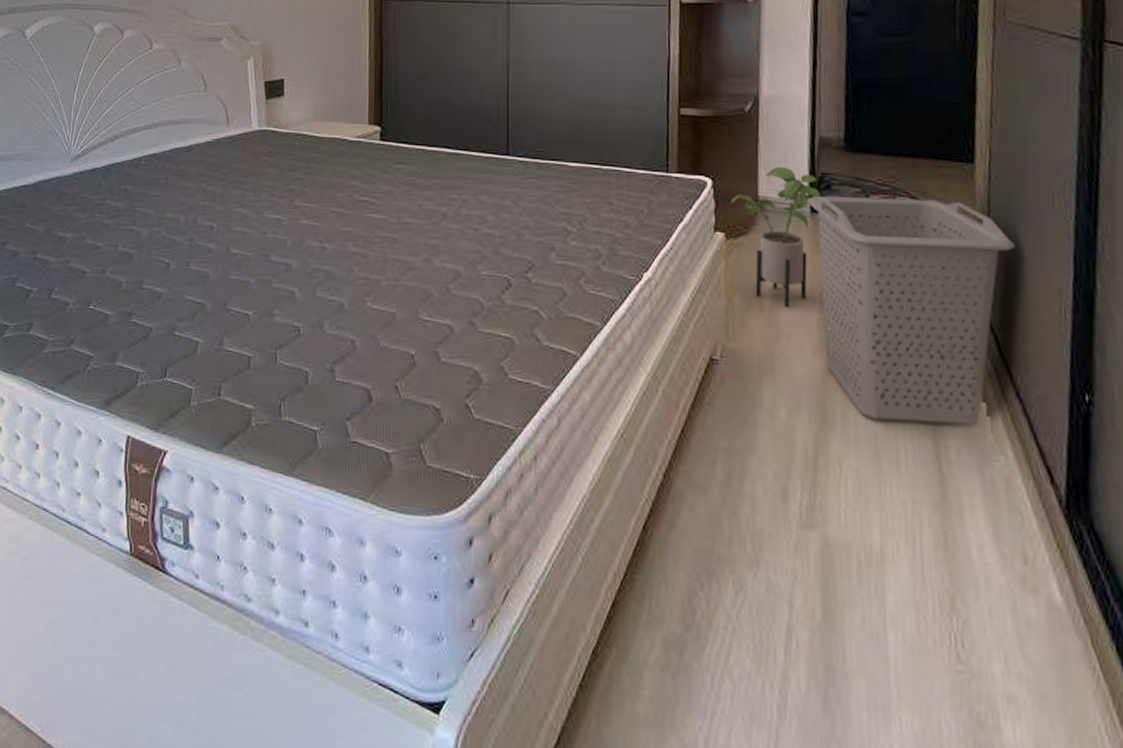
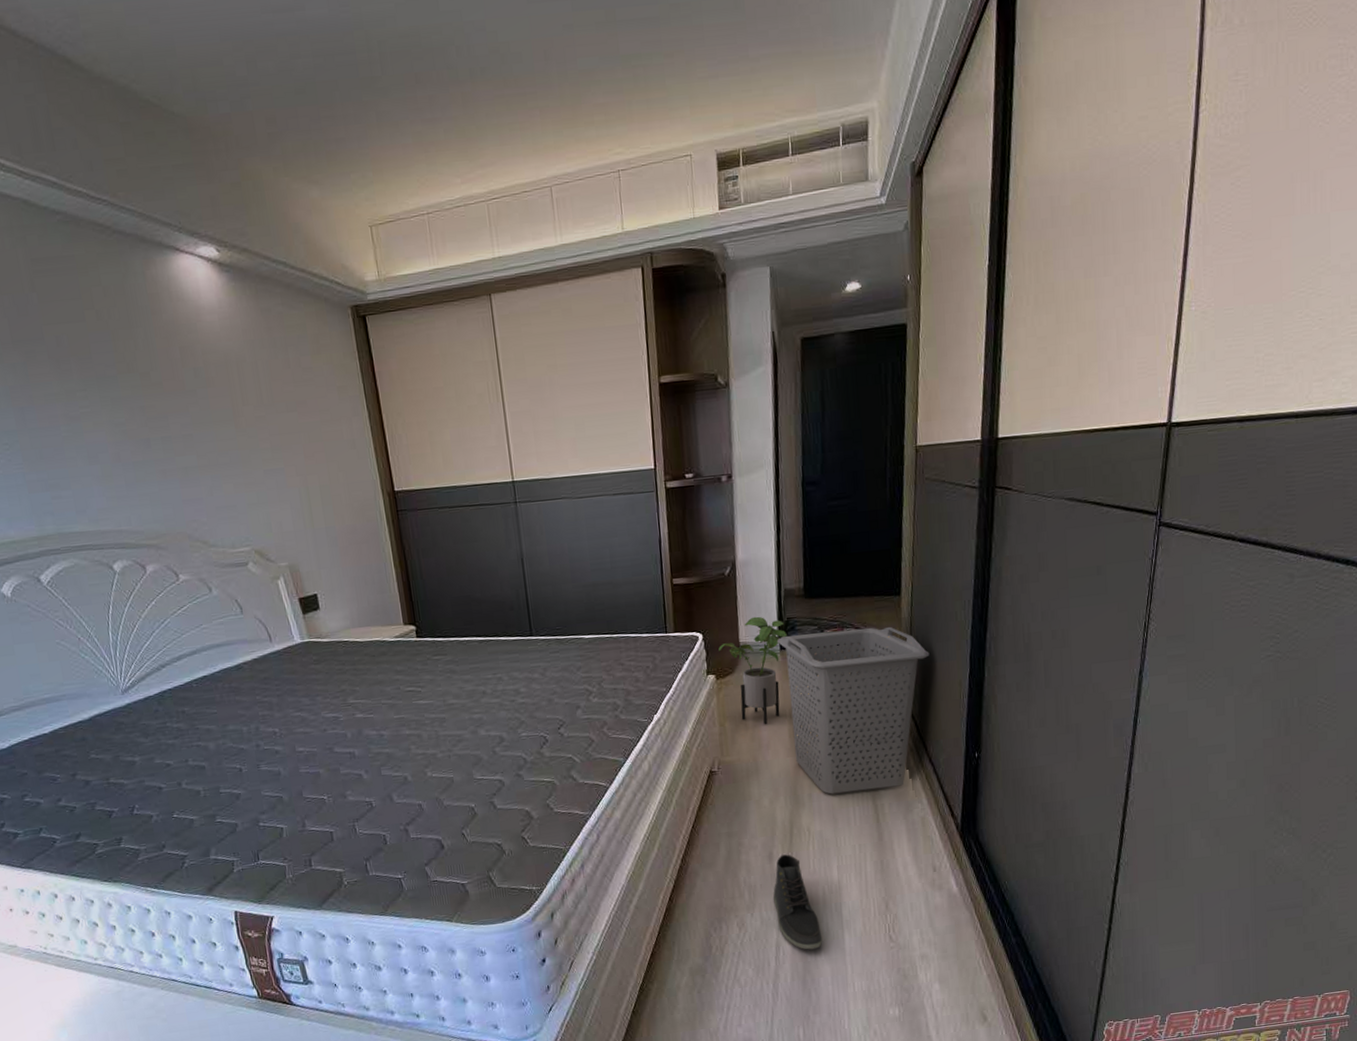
sneaker: none [785,494,855,648] -> present [772,854,823,950]

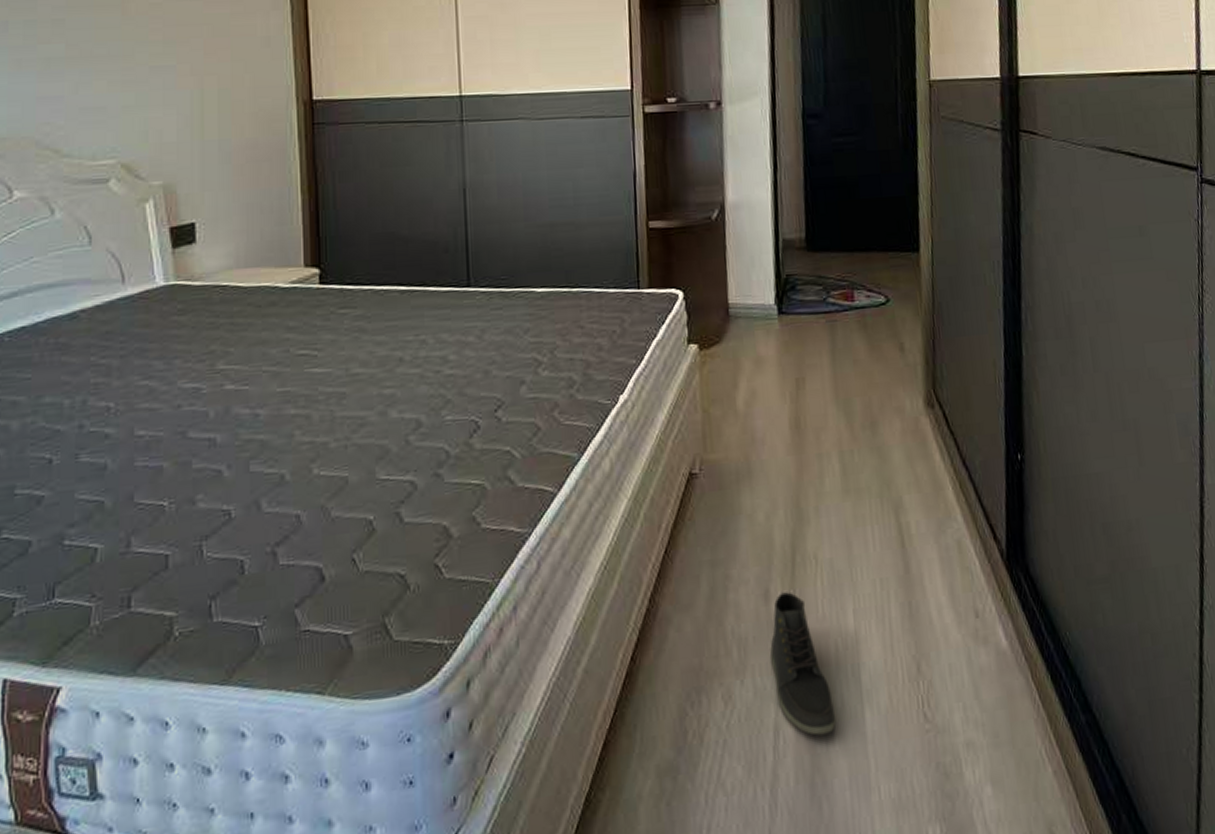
house plant: present [718,616,787,725] -> none [703,271,786,412]
laundry basket: present [776,626,930,795] -> none [773,289,957,508]

